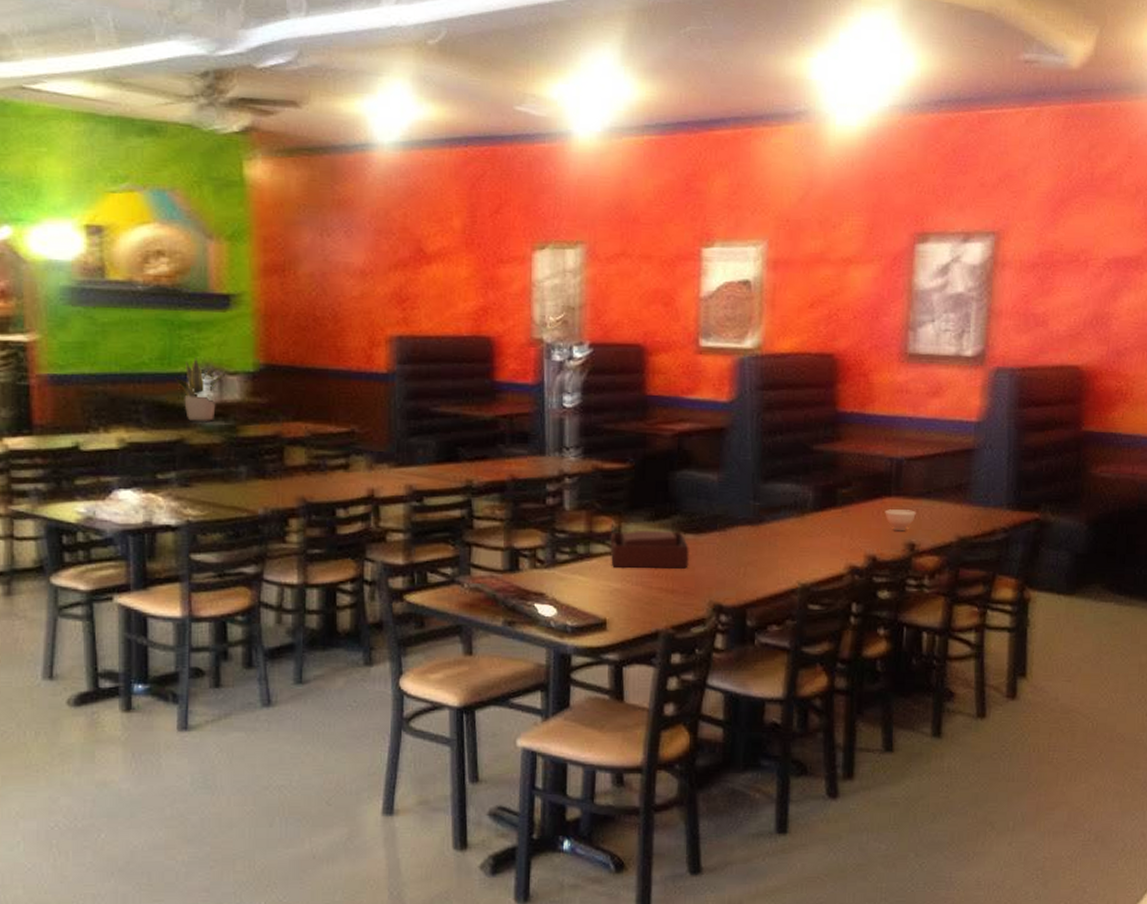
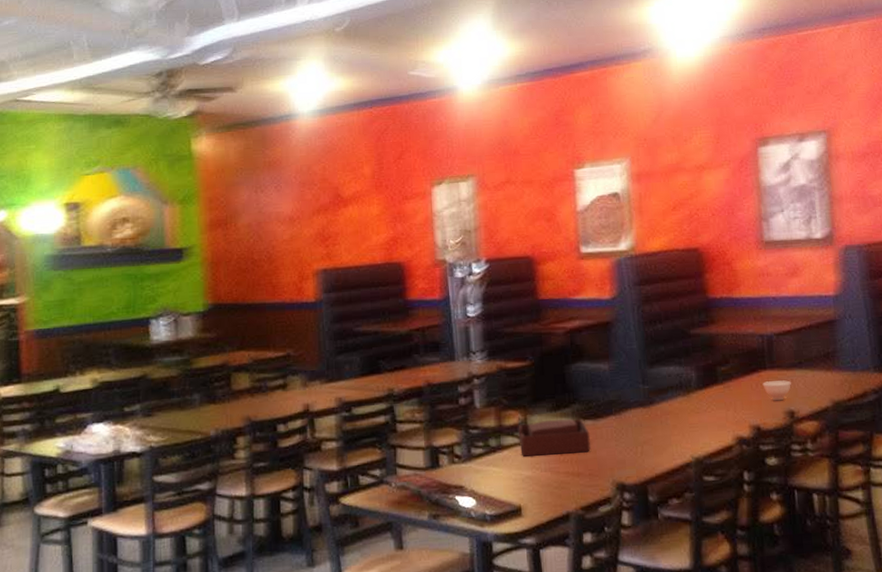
potted plant: present [174,356,225,423] -> none [137,303,180,359]

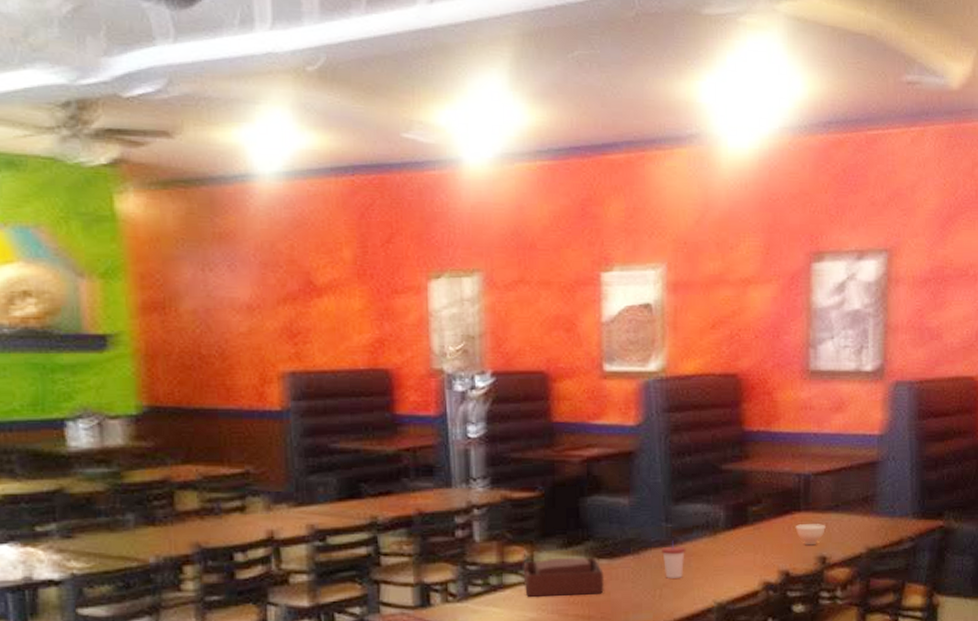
cup: none [640,401,663,436] -> present [661,541,686,579]

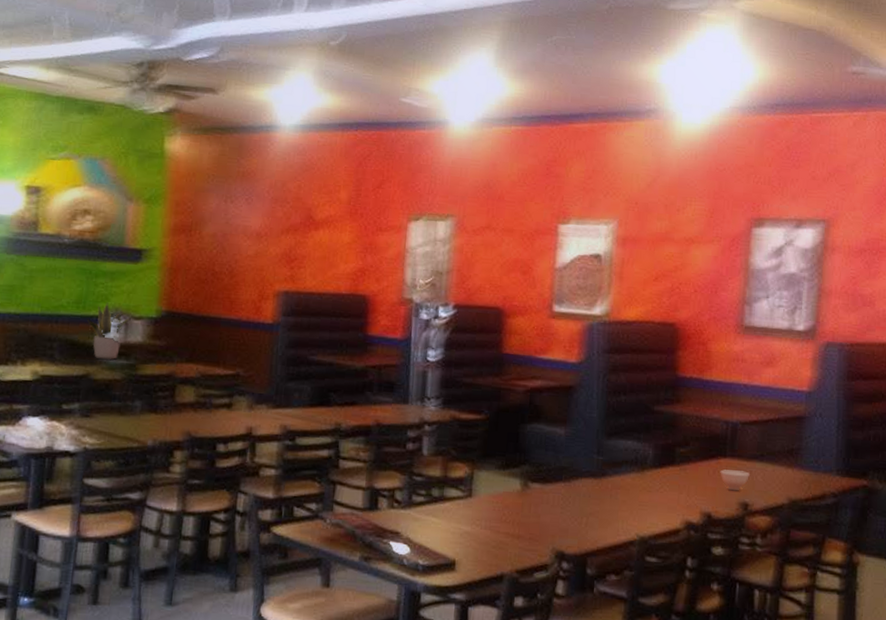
potted plant: none [49,401,105,470] -> present [86,302,131,361]
napkin holder: present [523,557,604,598] -> none [462,477,536,516]
cup: present [661,541,686,579] -> none [590,473,615,509]

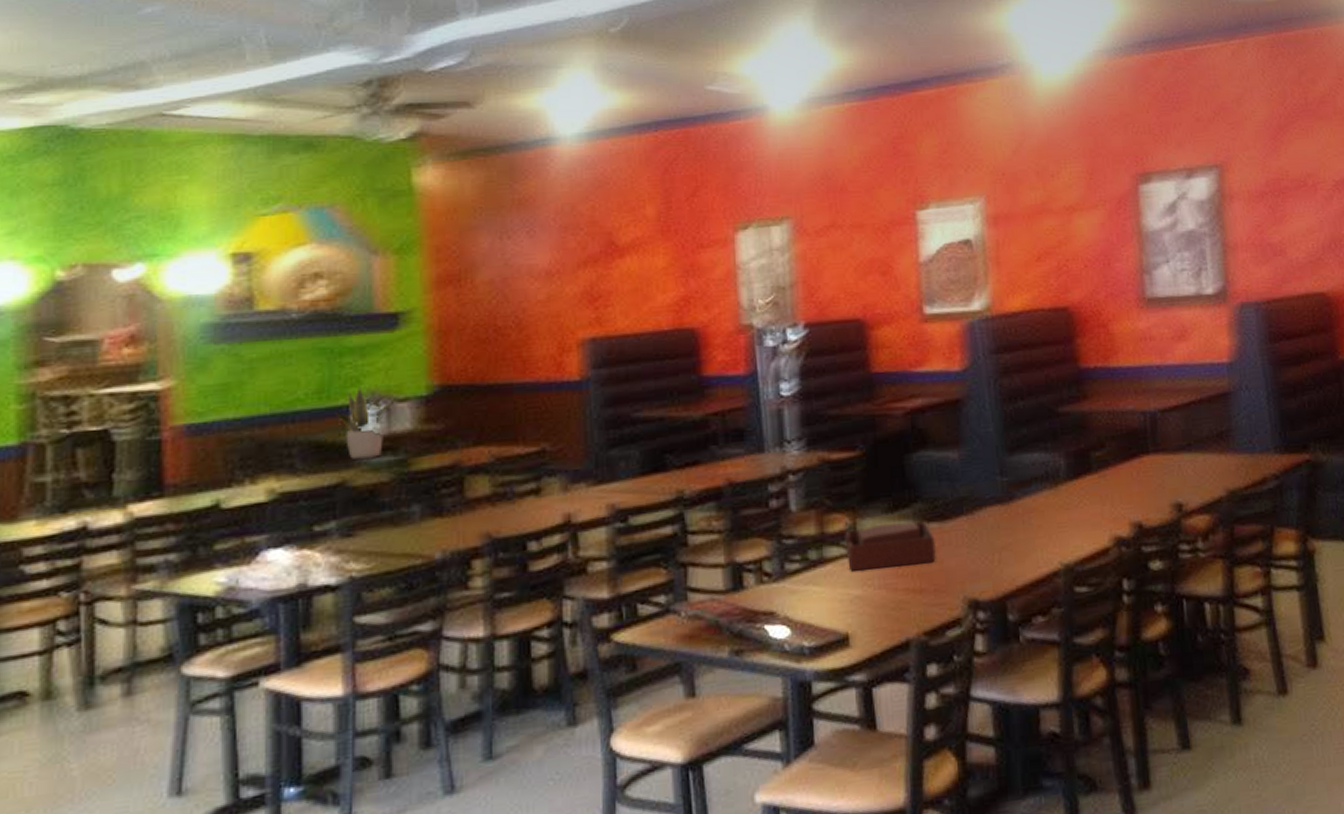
napkin holder: none [462,477,536,516] -> present [845,521,936,572]
bowl: present [720,469,750,491] -> none [1144,466,1179,492]

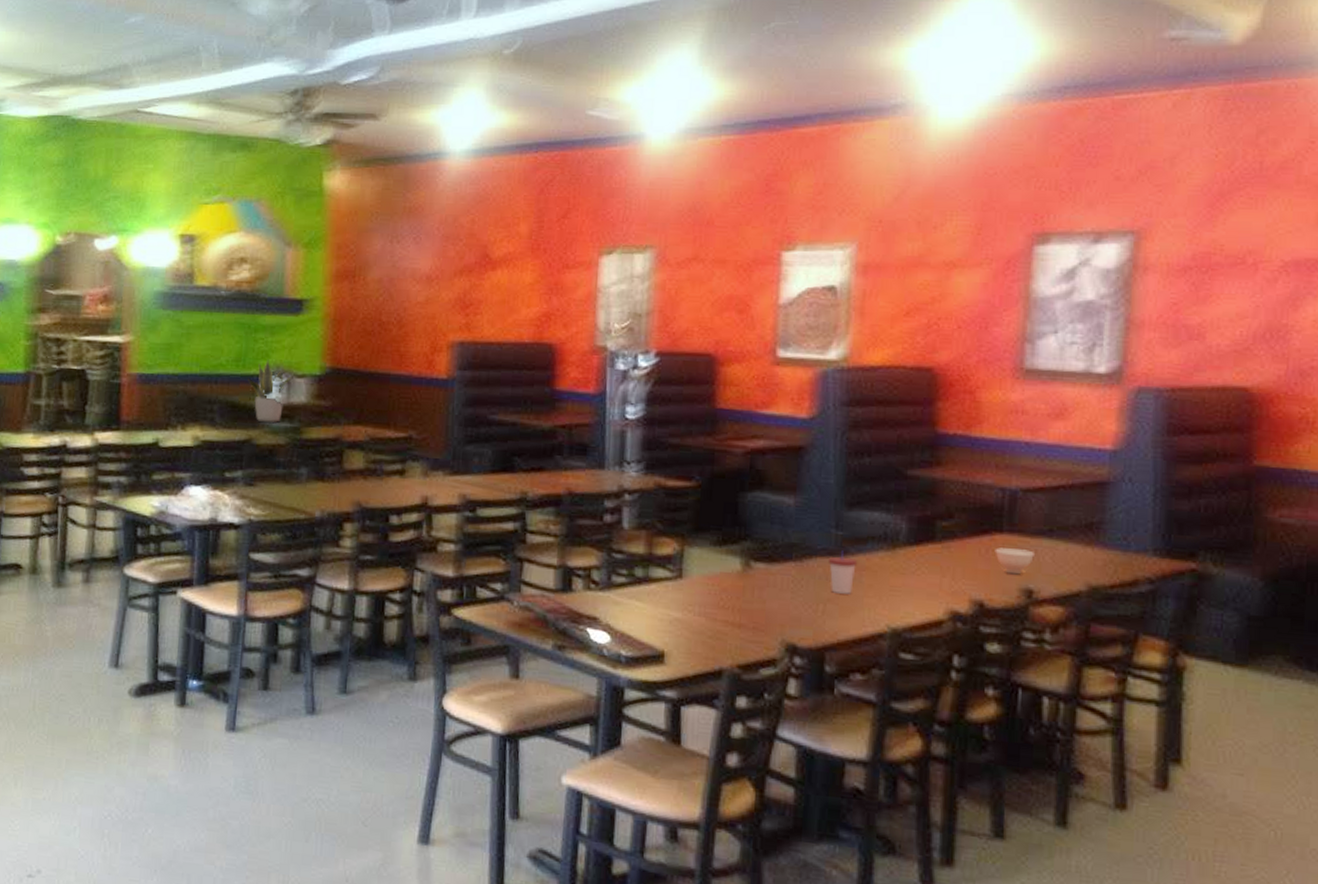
napkin holder: present [845,521,936,572] -> none [671,554,760,601]
cup: none [997,496,1025,540] -> present [827,550,858,594]
bowl: none [1144,466,1179,492] -> present [994,548,1034,575]

